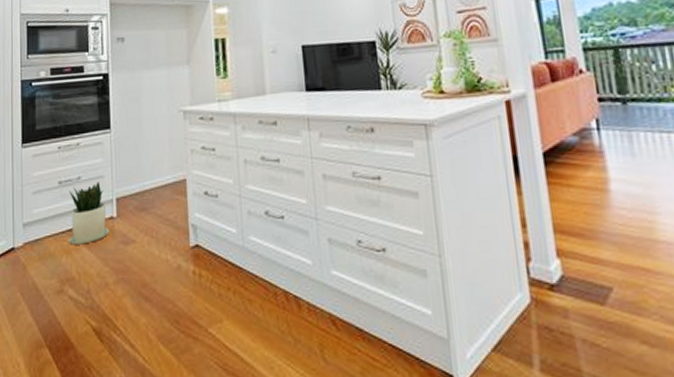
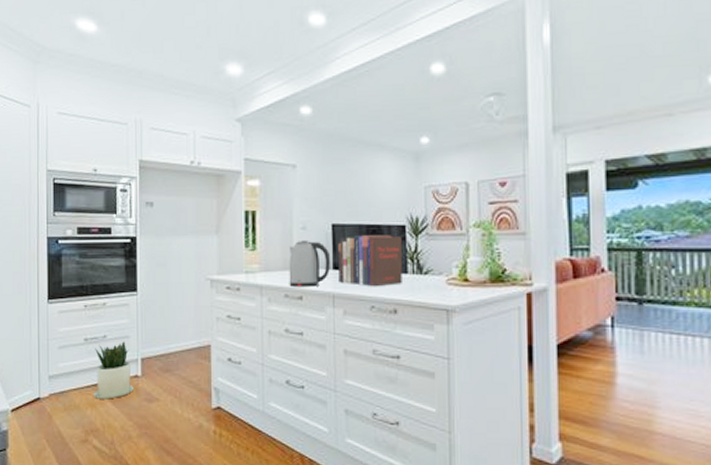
kettle: none [260,63,303,113] -> present [288,239,330,288]
books: none [309,52,377,107] -> present [338,235,402,287]

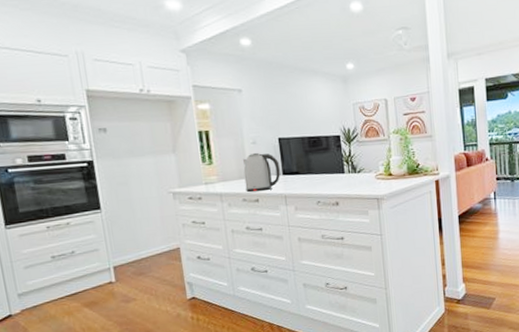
planter: present [93,341,135,399] -> none [64,254,110,308]
books: present [338,235,402,287] -> none [285,144,341,187]

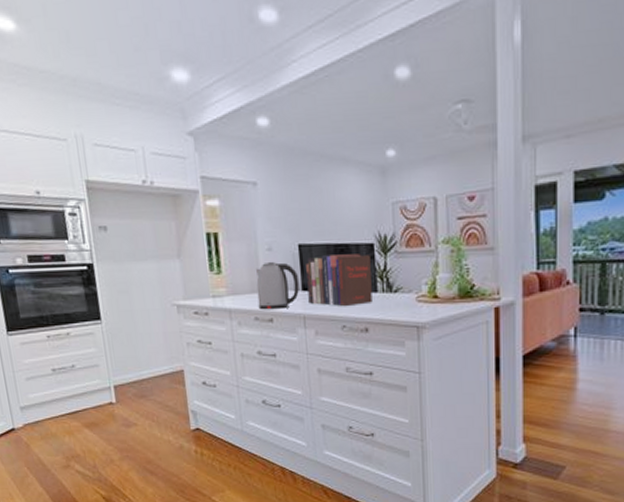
books: none [285,144,341,187] -> present [306,254,372,307]

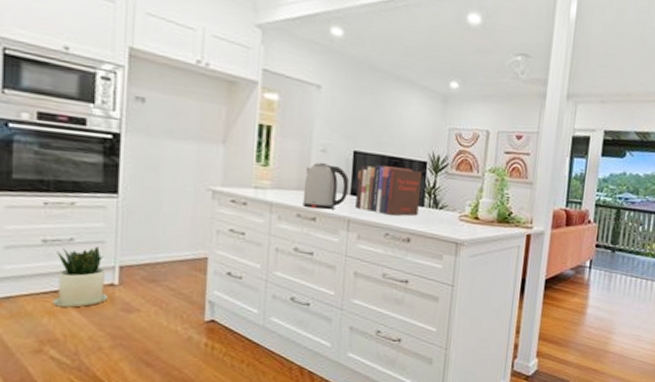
planter: none [64,370,111,427] -> present [52,246,109,308]

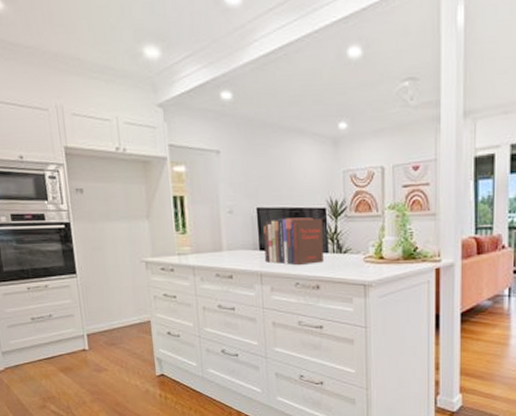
planter: present [52,246,109,308] -> none [42,319,84,371]
kettle: present [302,162,349,210] -> none [217,223,257,268]

